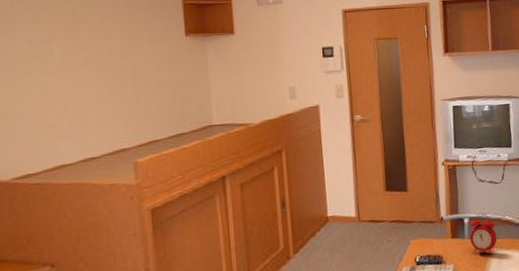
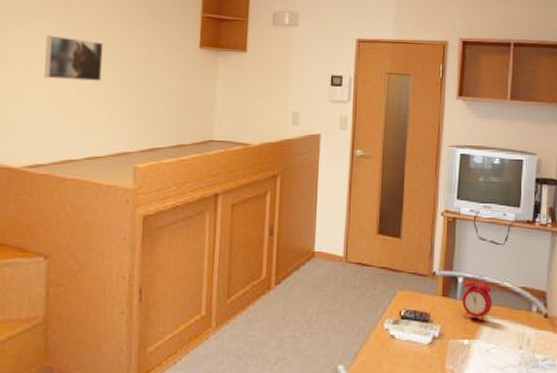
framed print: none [17,39,85,86] -> present [44,35,104,81]

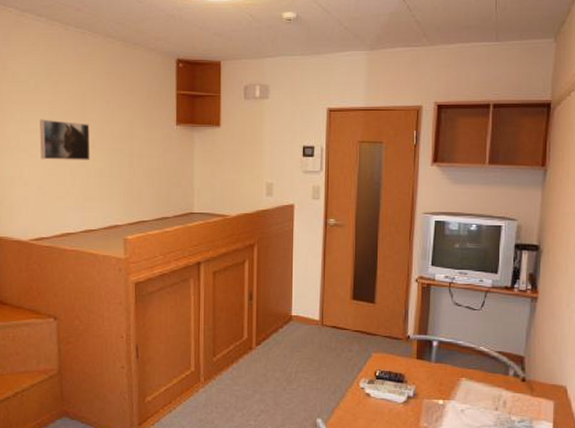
alarm clock: present [462,274,492,322] -> none [437,339,467,384]

